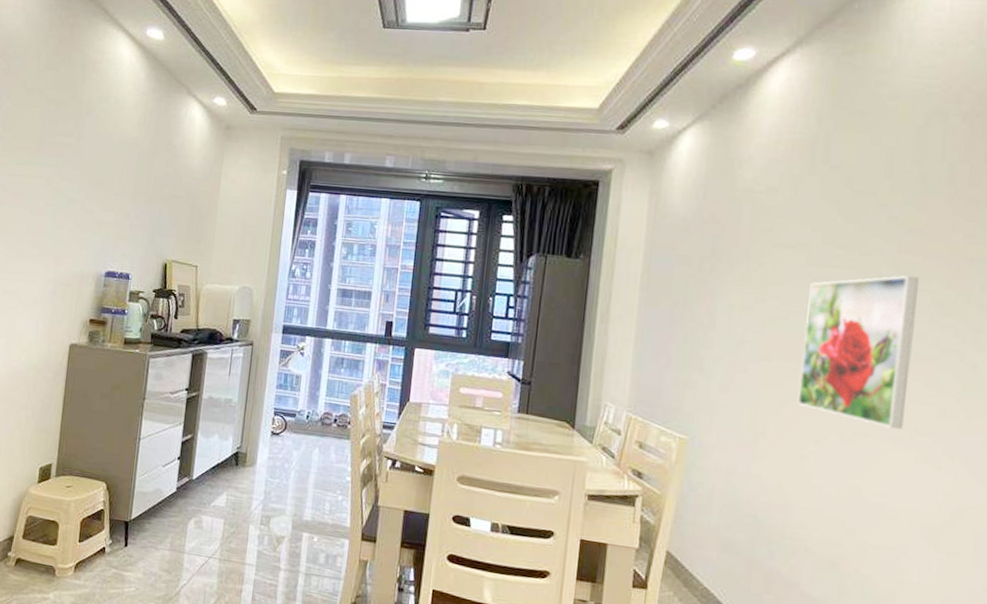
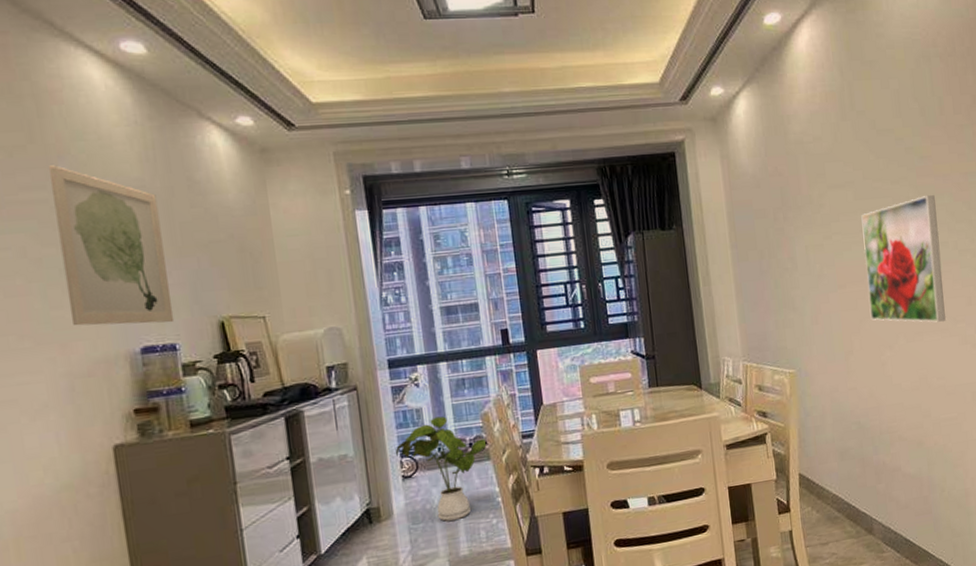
wall art: none [67,119,144,256] -> present [48,165,175,326]
house plant: none [270,387,350,486] -> present [395,416,487,522]

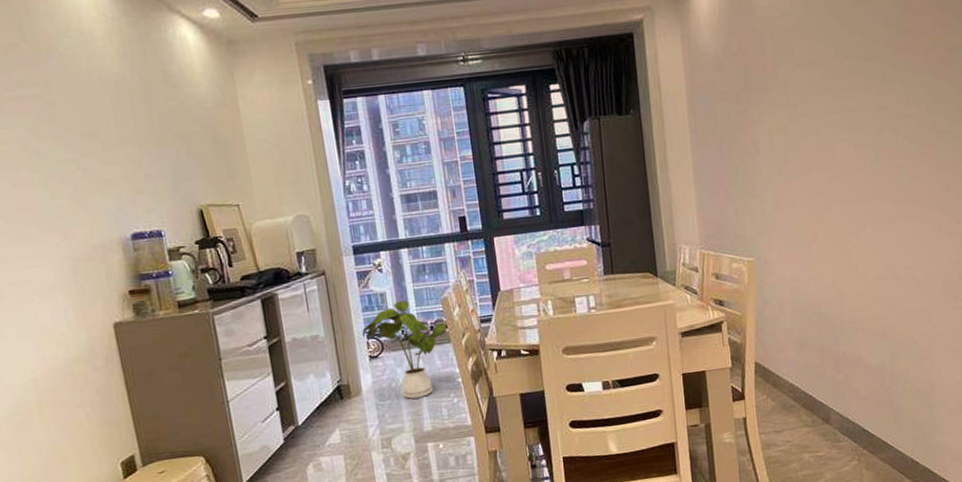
wall art: present [48,165,175,326] -> none [39,62,159,214]
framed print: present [861,195,947,323] -> none [831,72,920,210]

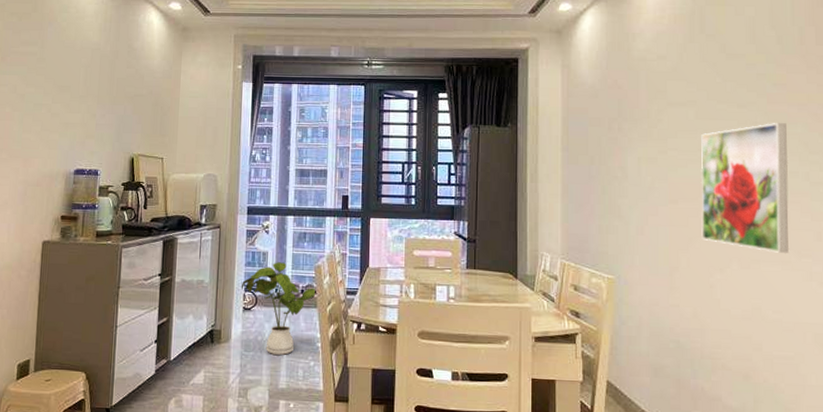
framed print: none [831,72,920,210] -> present [700,123,790,254]

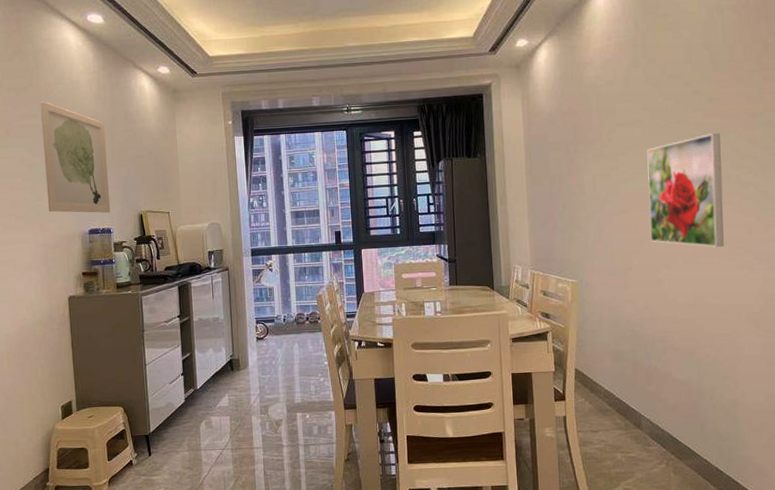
wall art: none [35,28,106,154] -> present [40,101,111,213]
house plant: present [240,262,316,355] -> none [252,295,320,375]

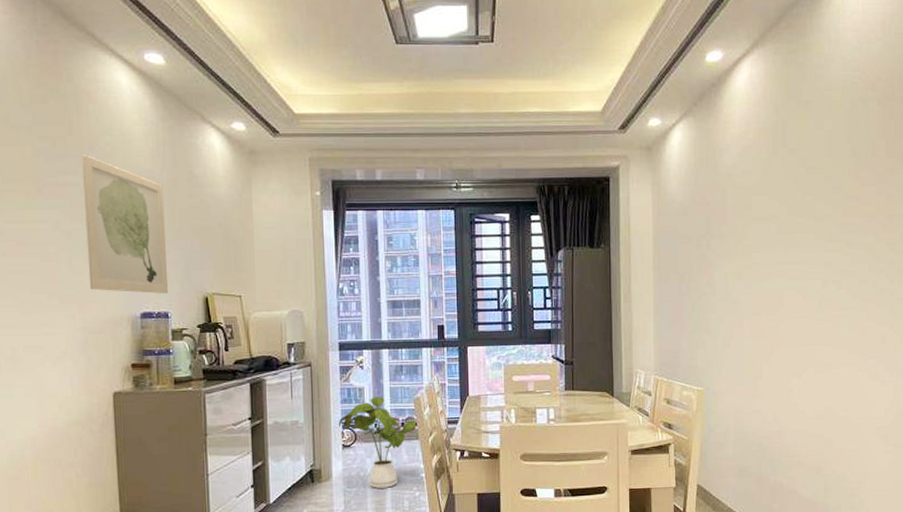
house plant: none [252,295,320,375] -> present [338,397,417,489]
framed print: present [647,133,725,248] -> none [781,234,859,357]

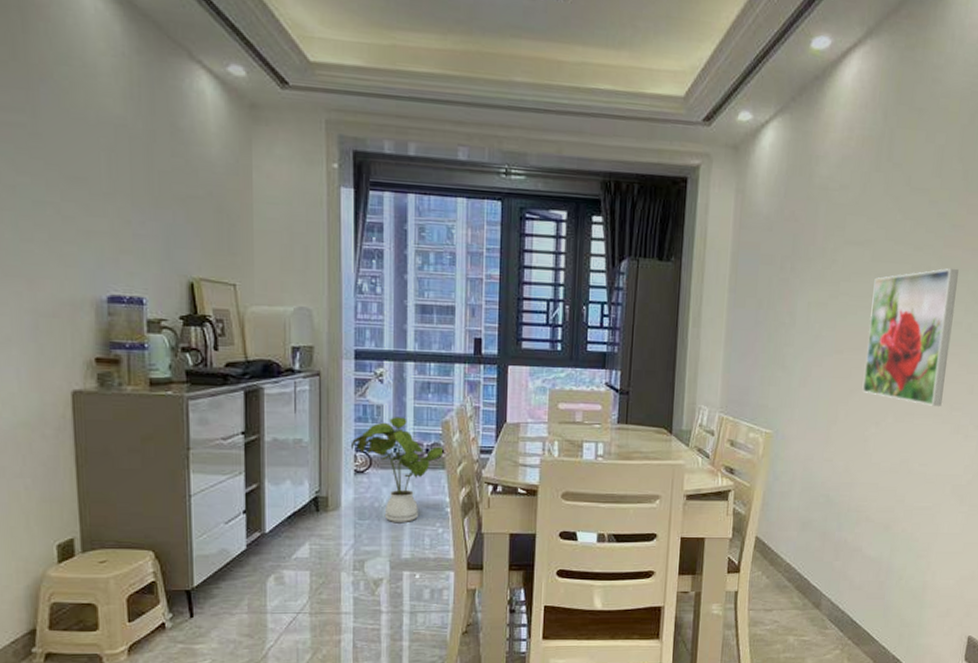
wall art: present [81,155,169,294] -> none [29,87,144,275]
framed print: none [781,234,859,357] -> present [862,269,959,408]

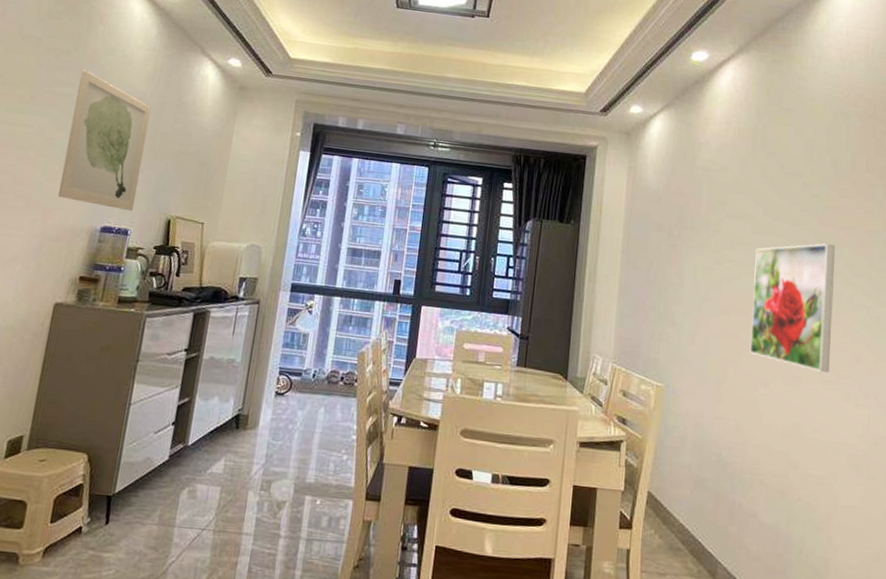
wall art: none [29,87,144,275] -> present [58,69,151,212]
house plant: present [350,417,444,522] -> none [275,345,357,447]

